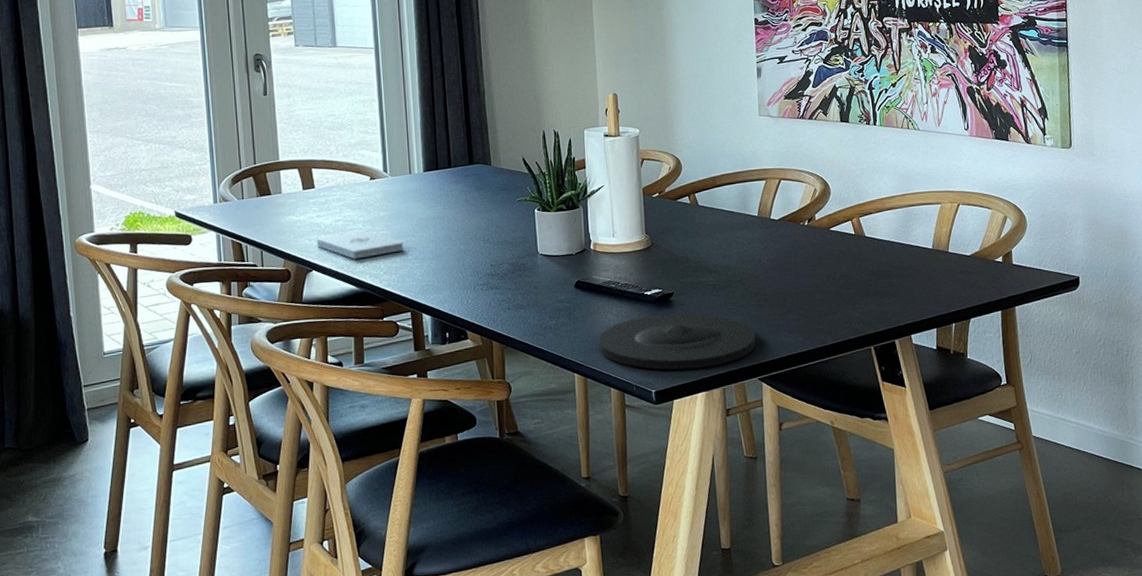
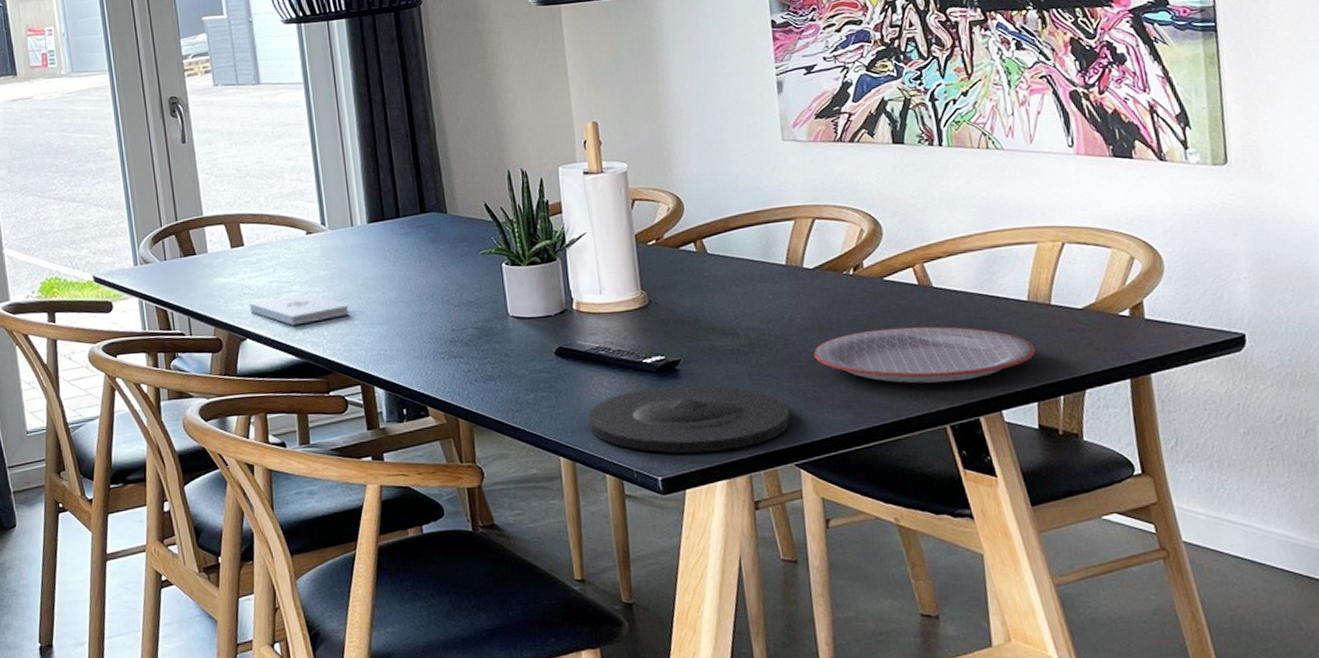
plate: none [776,268,936,313] -> present [814,326,1035,384]

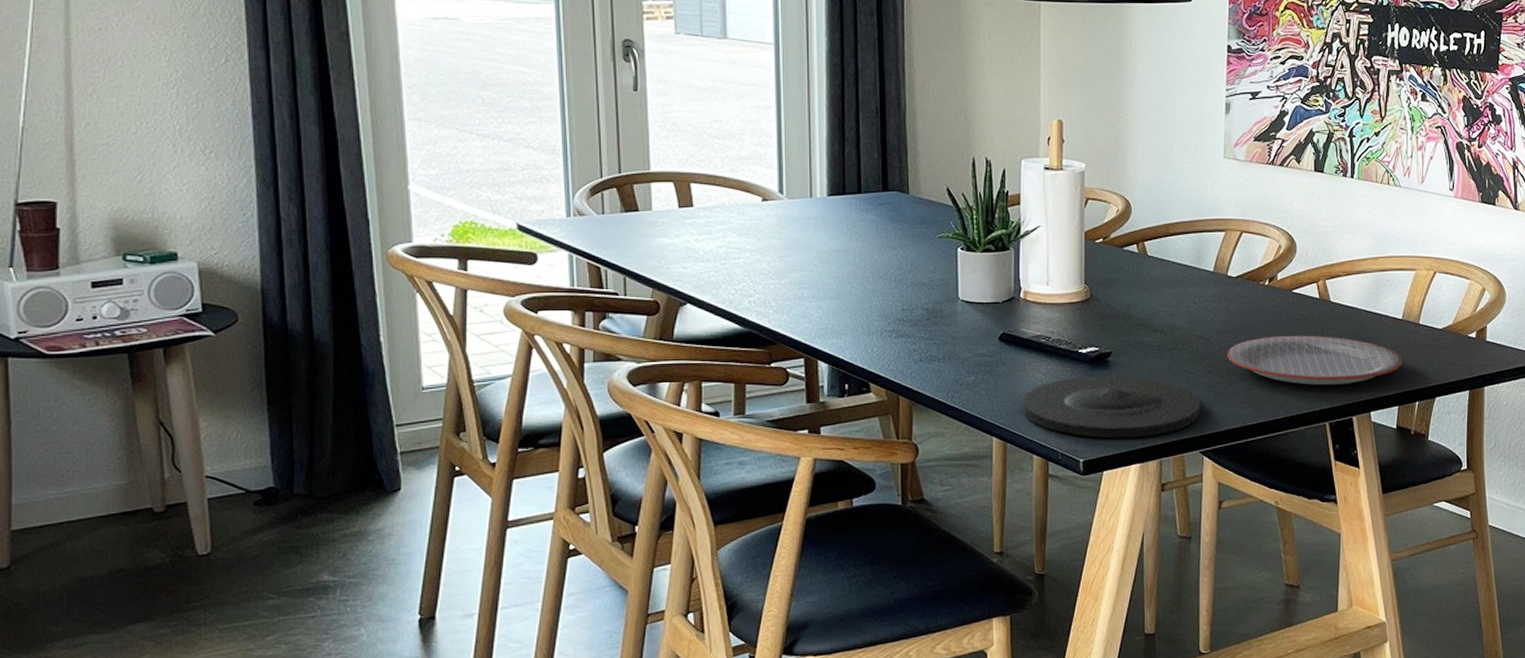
notepad: present [249,293,349,326] -> none [693,261,799,293]

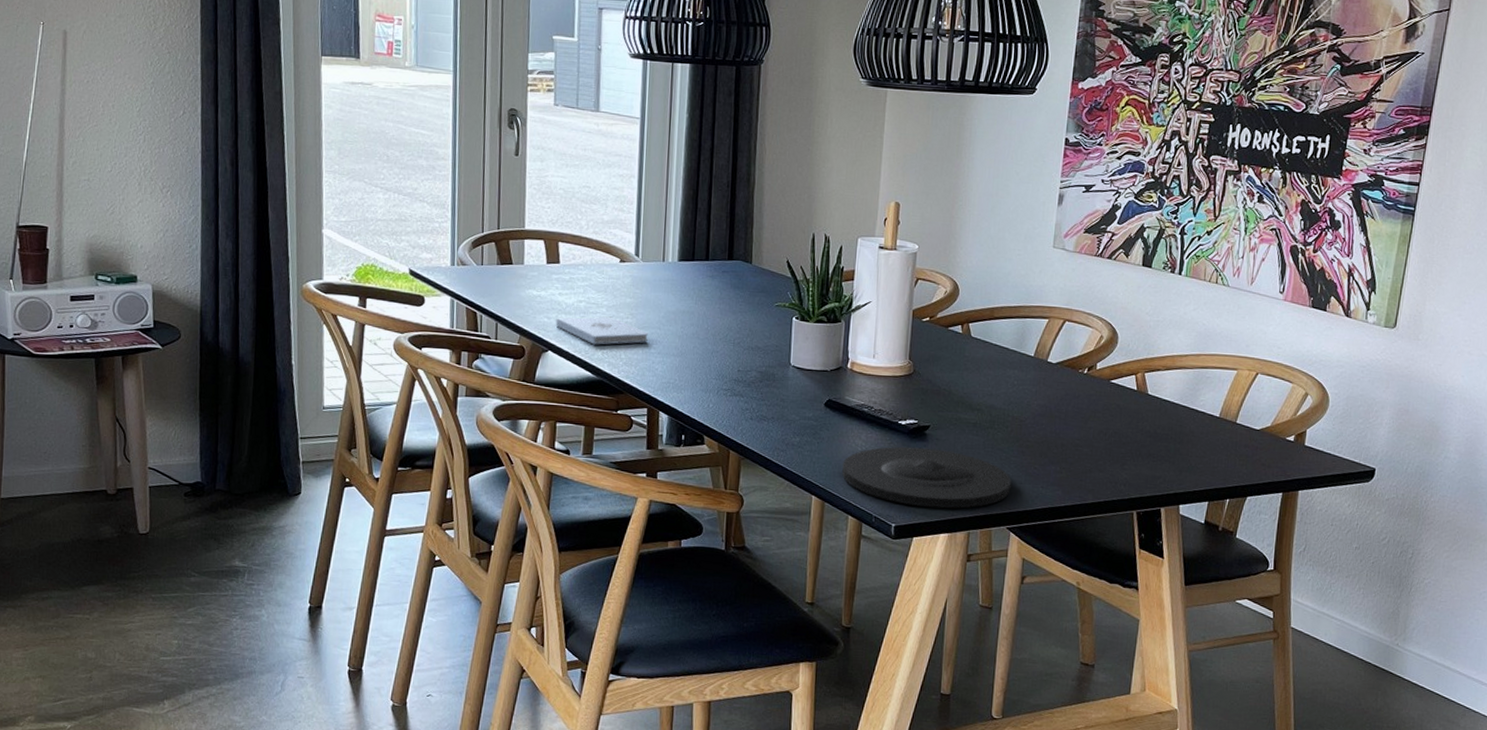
notepad: none [693,261,799,293] -> present [555,316,648,345]
plate: present [1227,335,1402,386] -> none [1041,423,1216,476]

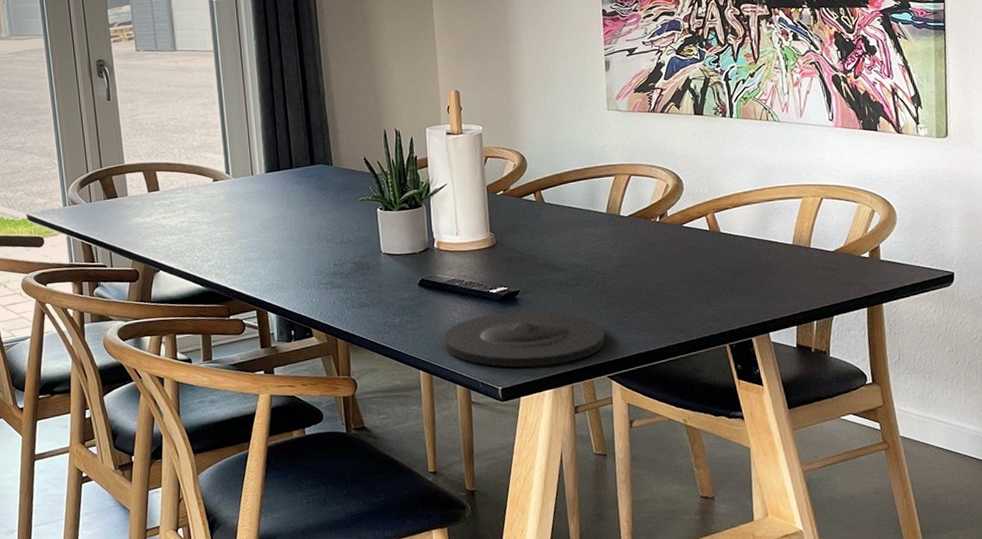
notepad: present [555,316,648,345] -> none [163,231,248,260]

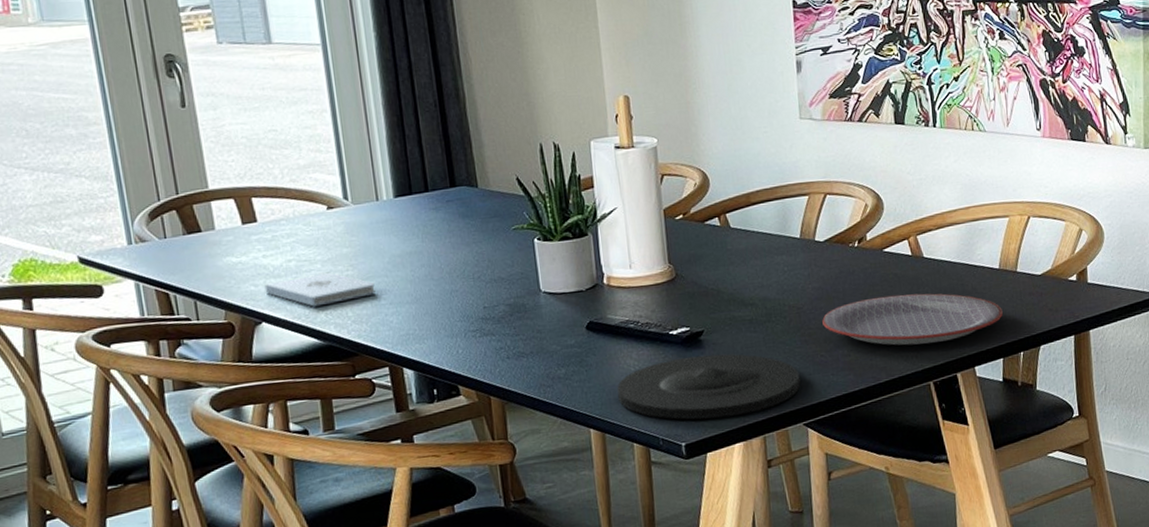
notepad: none [163,231,248,260] -> present [264,272,375,307]
plate: none [626,264,797,311] -> present [822,293,1003,346]

